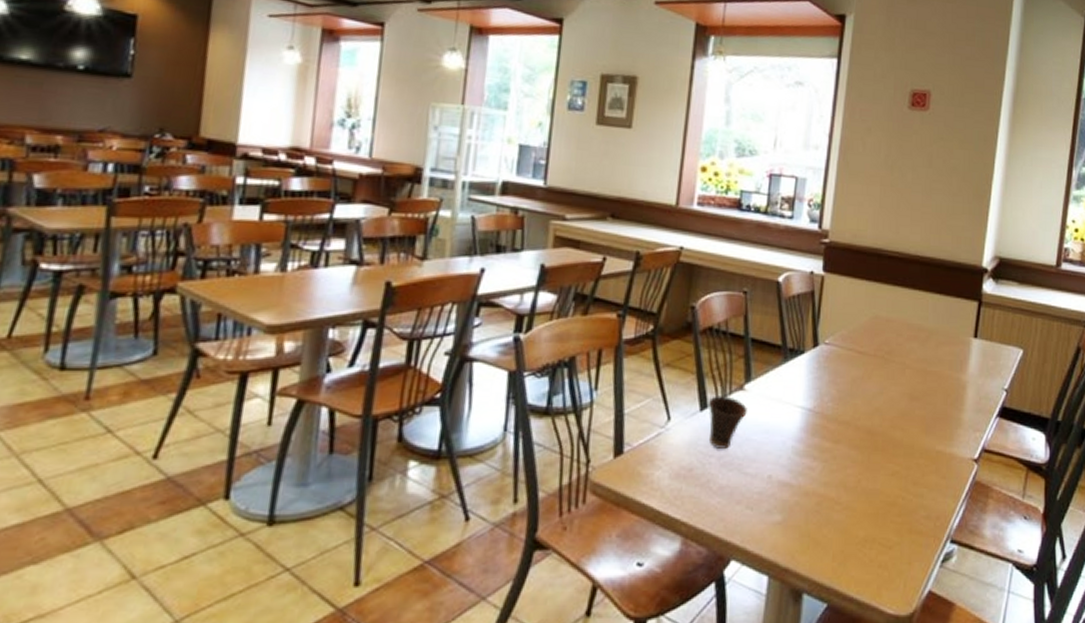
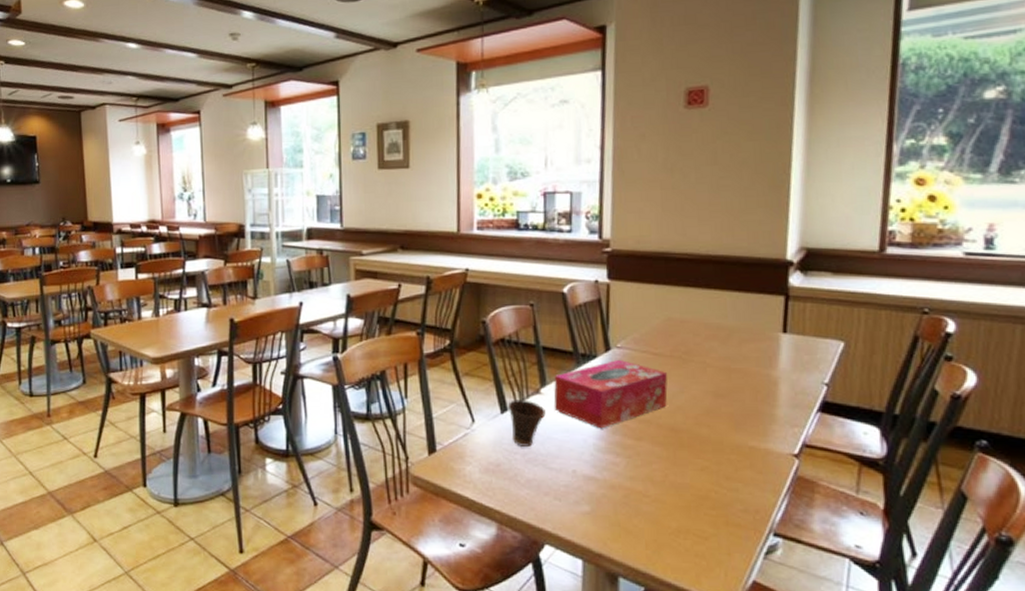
tissue box: none [756,356,869,430] -> present [553,359,668,429]

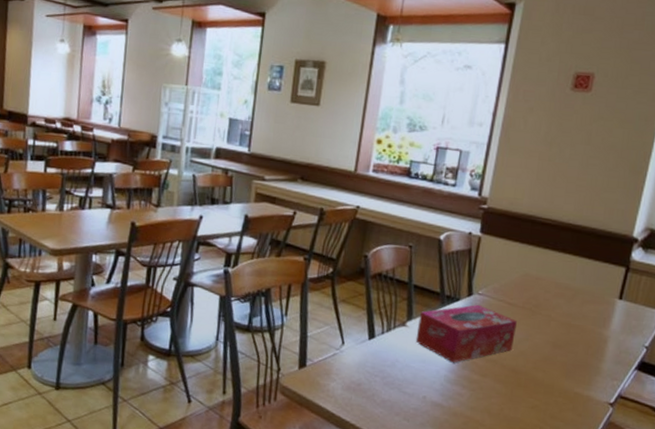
cup: present [507,400,546,447] -> none [374,328,408,372]

